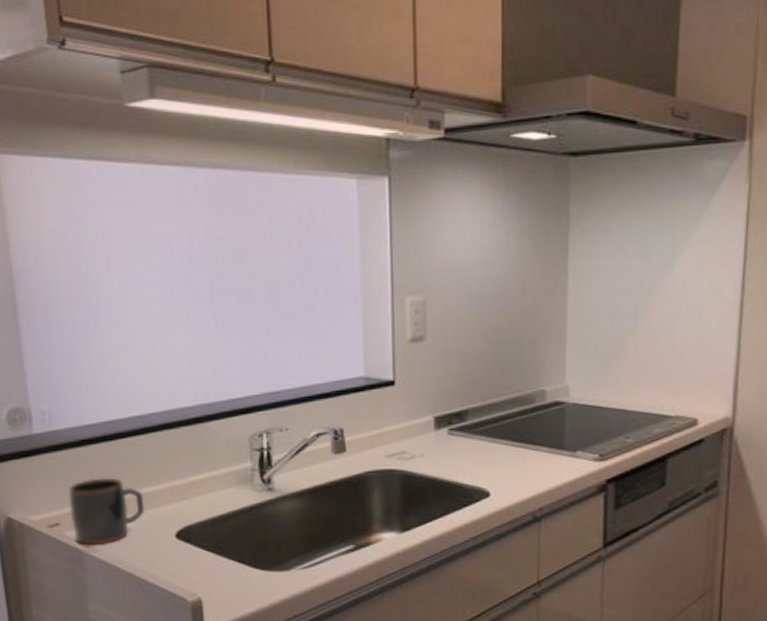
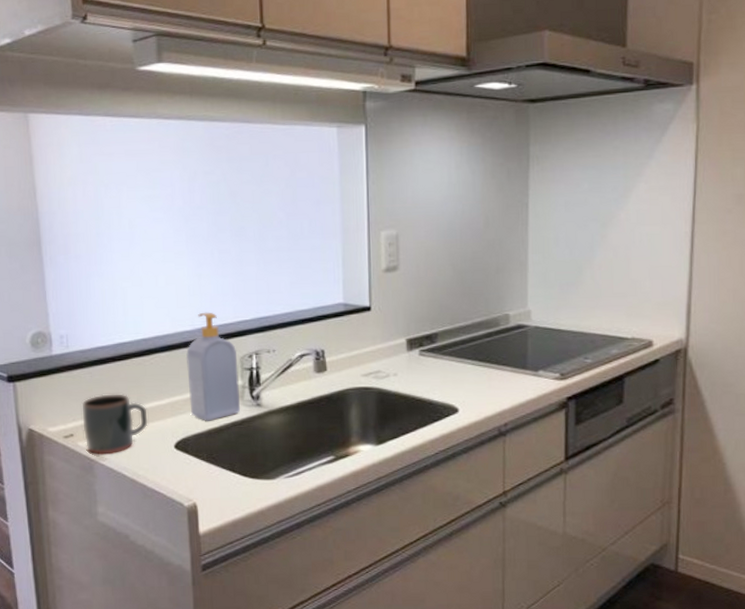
soap bottle: none [187,385,250,508] -> present [185,312,241,421]

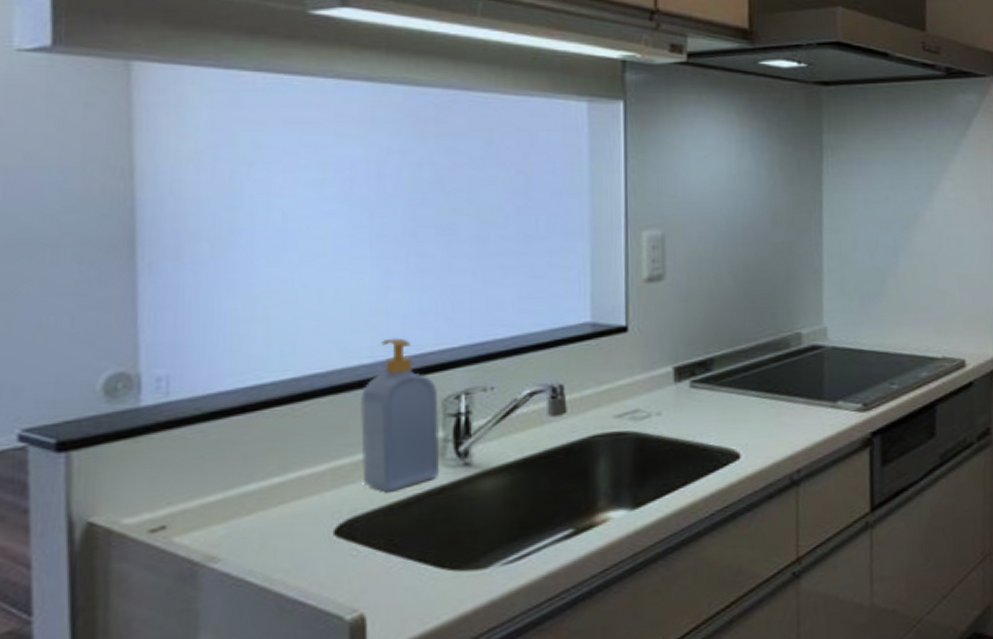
mug: present [81,394,148,454] -> none [183,459,294,554]

